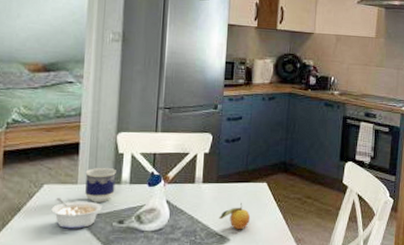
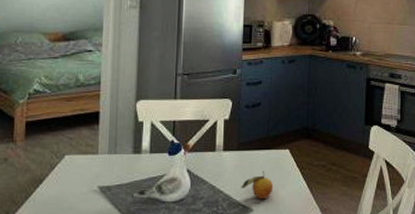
legume: present [51,198,102,229] -> none [73,169,123,200]
cup: present [85,167,116,202] -> none [105,136,136,173]

